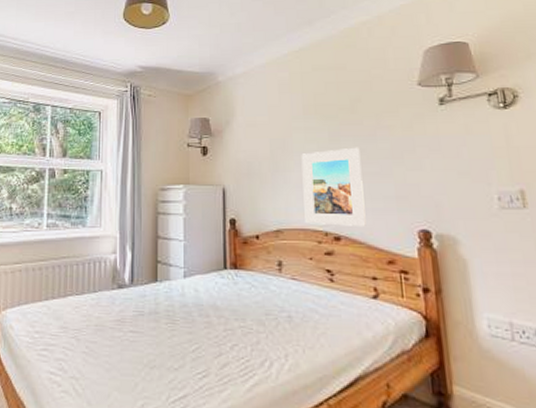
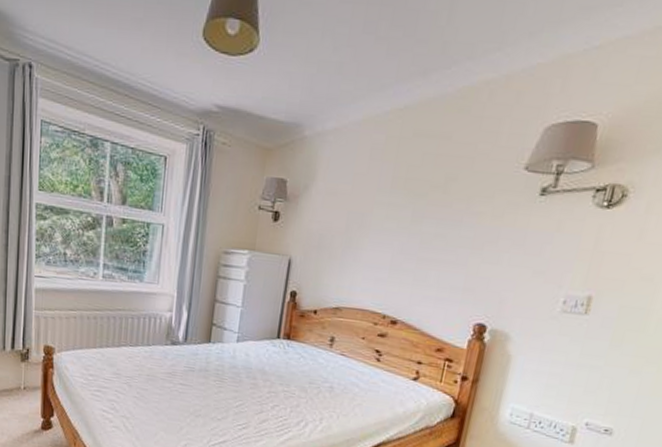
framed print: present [301,147,366,226] -> none [366,231,441,314]

